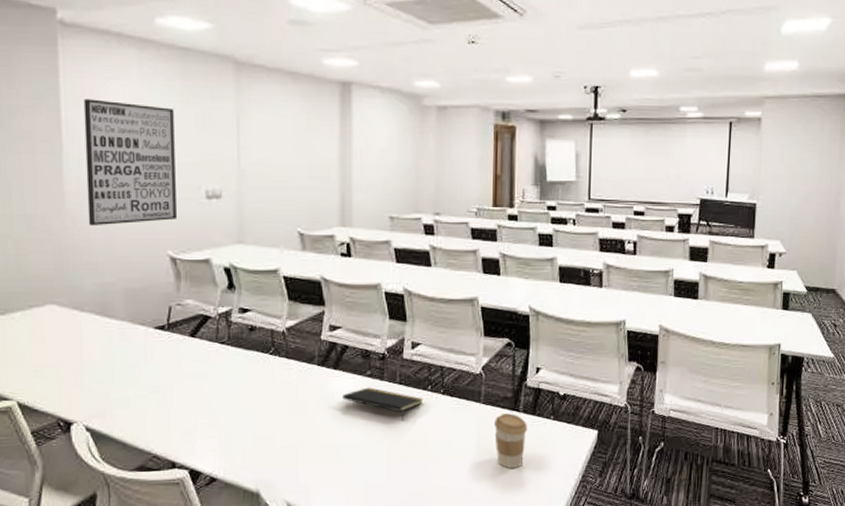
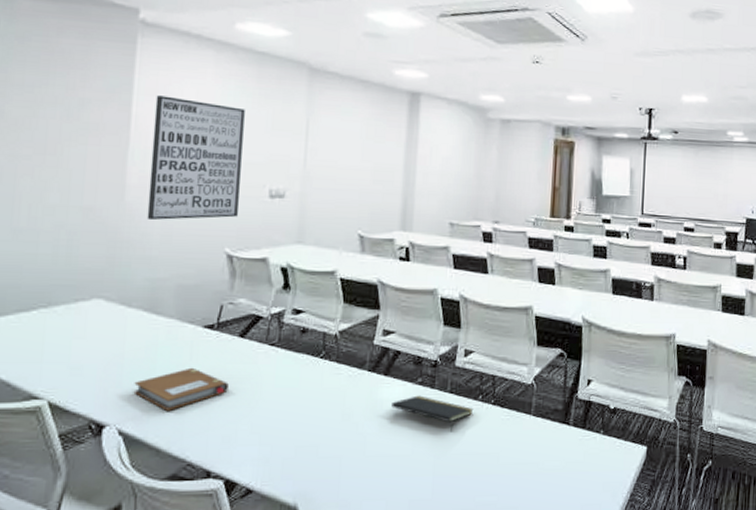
notebook: none [95,366,184,408] -> present [133,367,229,411]
coffee cup: present [493,413,528,468] -> none [543,426,578,485]

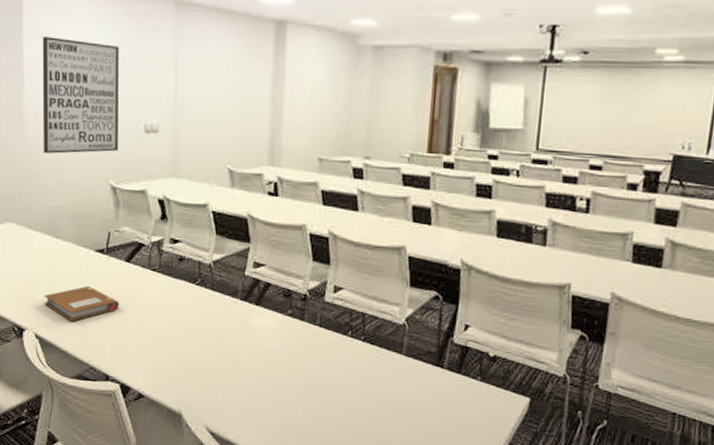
notepad: present [391,395,474,433] -> none [263,326,343,364]

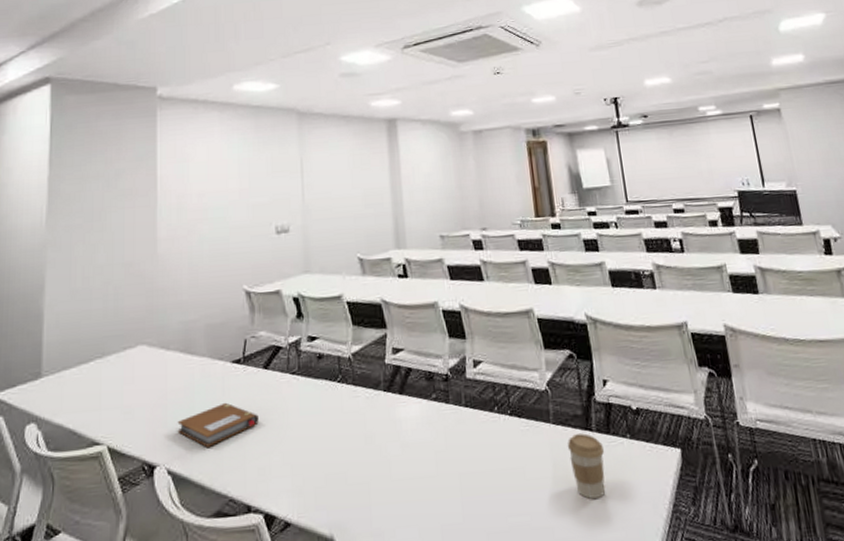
wall art: present [42,36,119,154] -> none [175,156,251,268]
coffee cup: none [415,368,452,425] -> present [567,433,606,499]

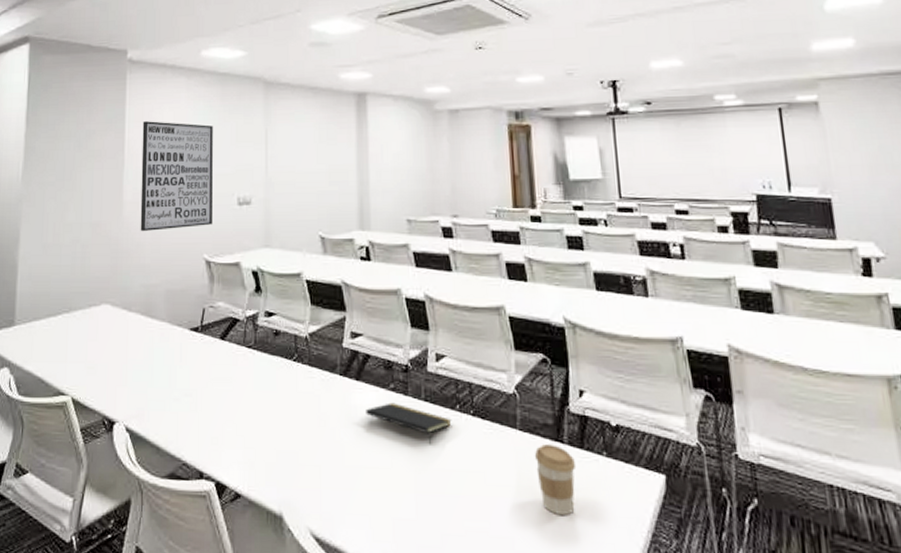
wall art: none [175,156,251,268] -> present [140,121,213,232]
notebook: present [177,402,259,447] -> none [136,368,214,410]
notepad: none [410,412,491,449] -> present [366,402,452,445]

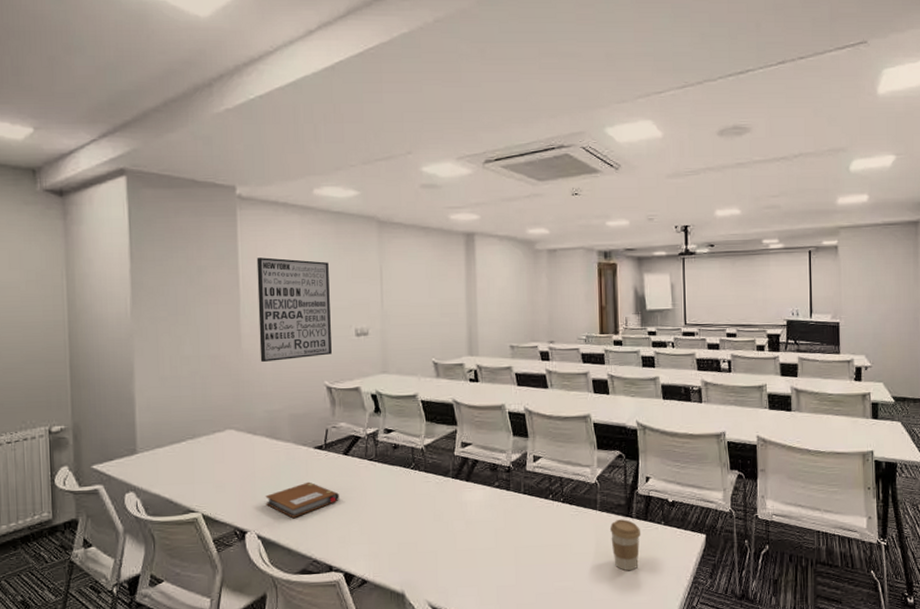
notebook: none [136,368,214,410] -> present [265,481,339,518]
notepad: present [366,402,452,445] -> none [475,497,546,528]

